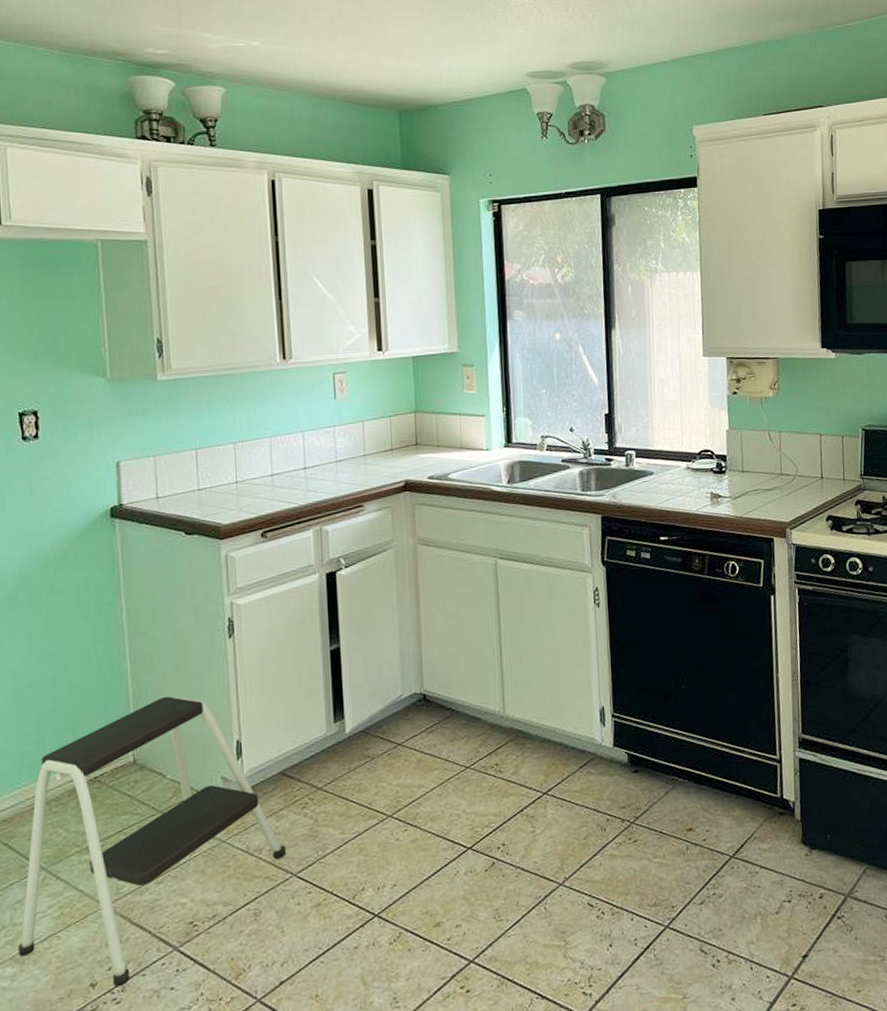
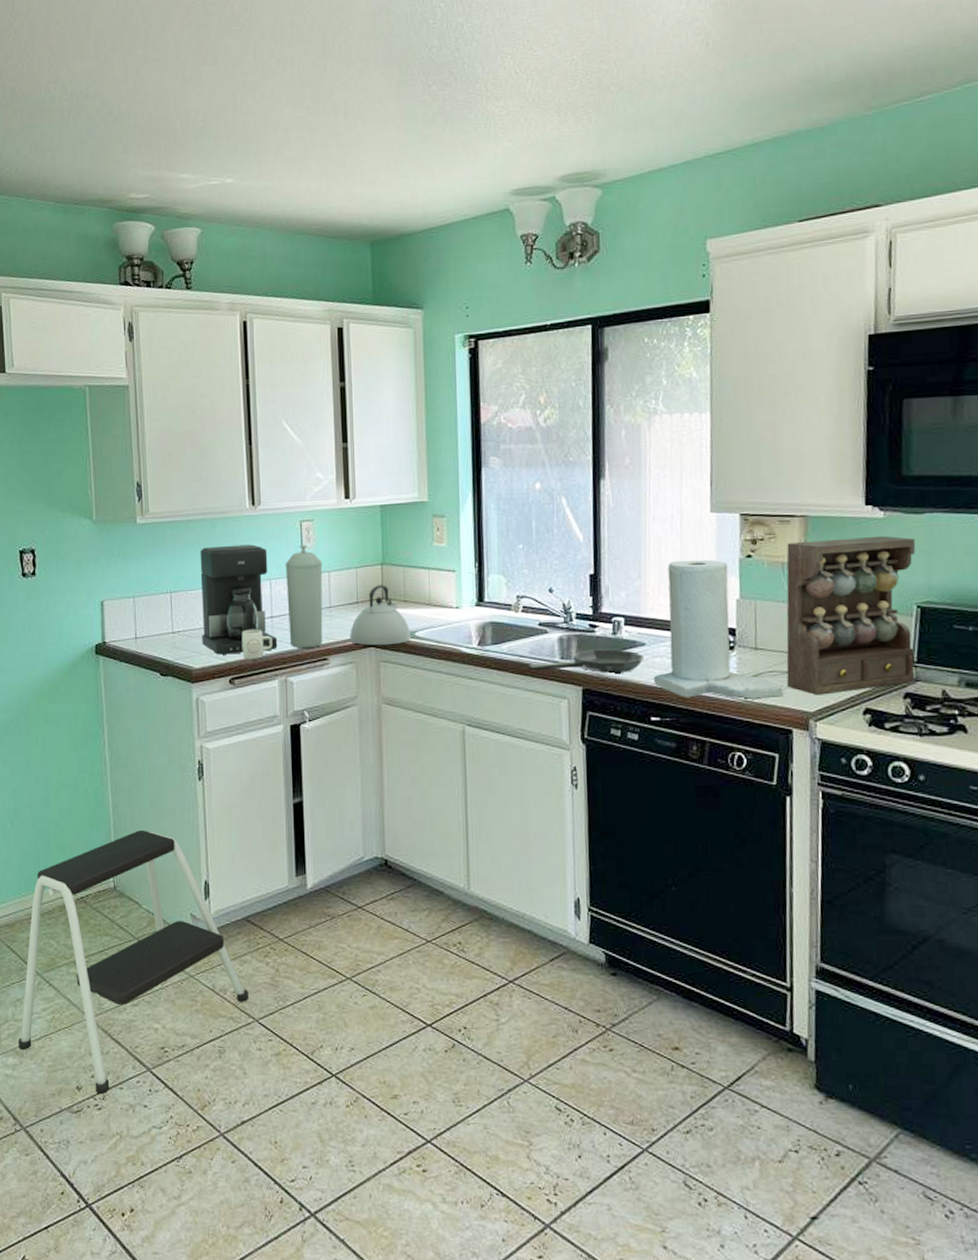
coffee maker: none [227,397,312,509] -> present [200,544,278,655]
mug: none [273,480,307,512] -> present [241,629,273,659]
canister: none [318,396,358,497] -> present [285,545,323,649]
kettle: none [384,431,445,490] -> present [349,585,412,646]
frying pan: none [553,479,653,503] -> present [528,649,645,673]
paper towel: none [661,397,766,518] -> present [653,560,783,699]
spice rack: none [764,372,862,508] -> present [786,535,916,695]

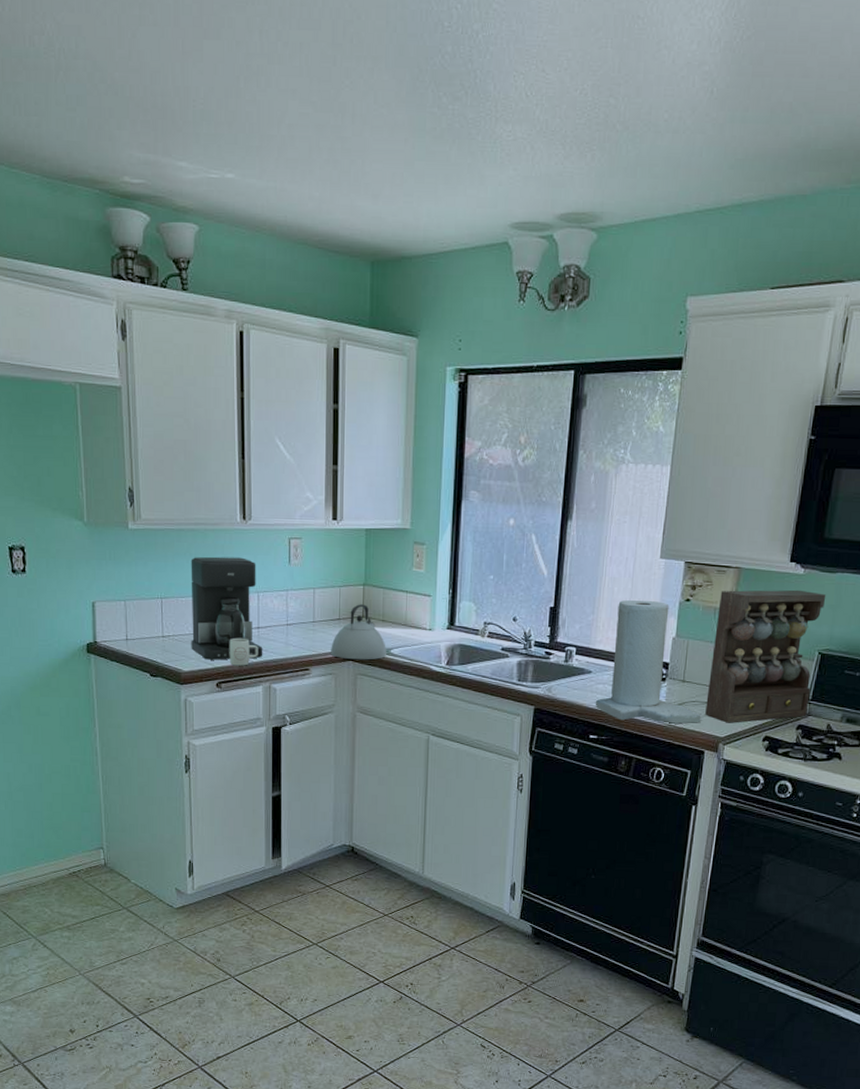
step stool: present [19,831,250,1095] -> none [16,815,227,1036]
canister: present [285,545,323,649] -> none [272,561,308,659]
frying pan: present [528,649,645,673] -> none [488,674,590,696]

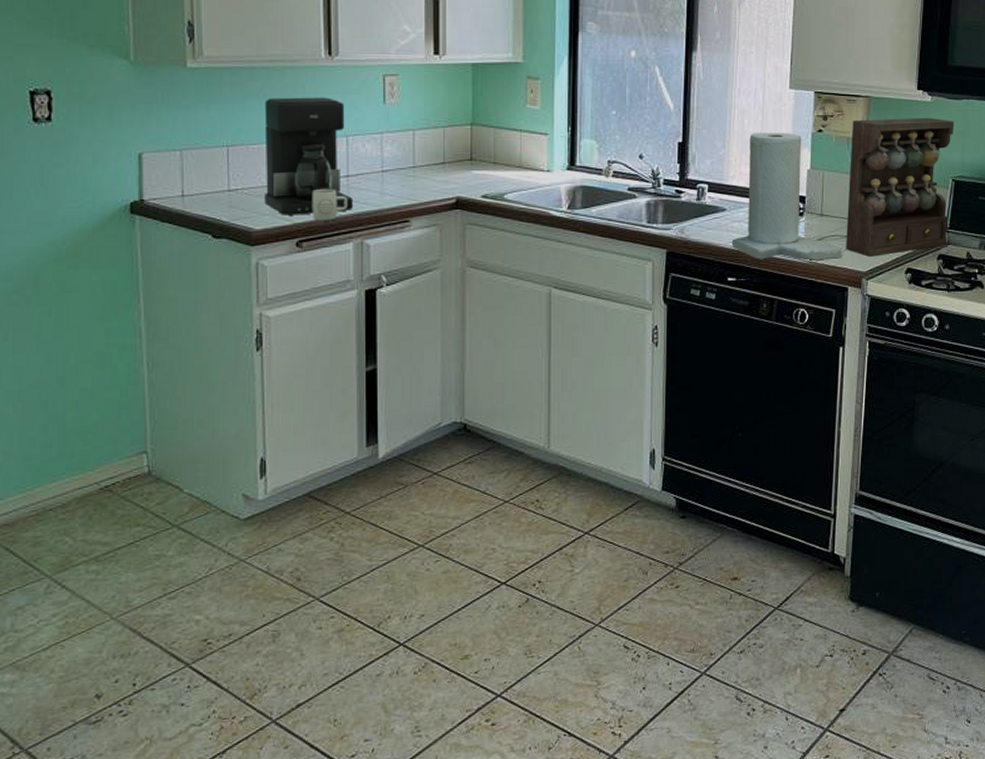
kettle: present [330,604,387,660] -> none [433,146,500,208]

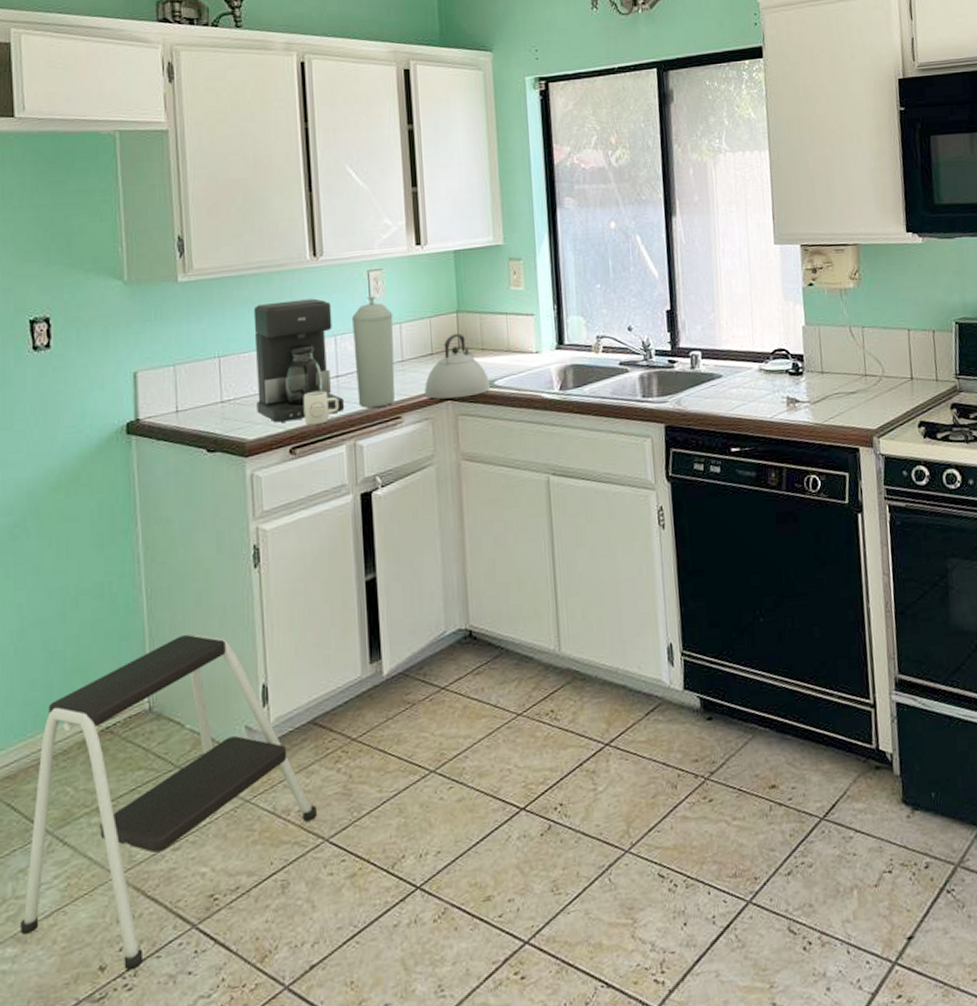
step stool: none [19,408,310,700] -> present [21,634,318,971]
canister: none [364,101,407,210] -> present [351,296,395,408]
kettle: none [433,146,500,208] -> present [423,333,491,400]
paper towel: present [731,133,842,261] -> none [731,290,849,427]
spice rack: present [846,117,955,257] -> none [843,259,958,413]

